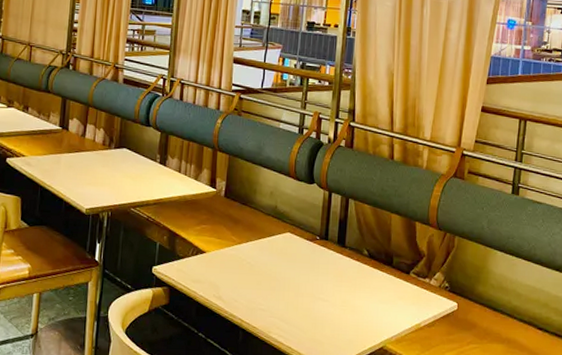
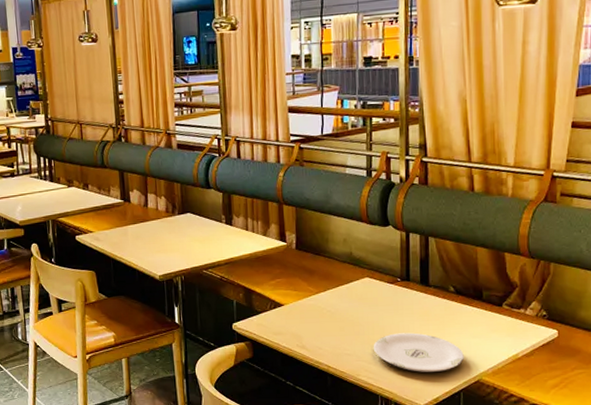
plate: none [287,292,371,335] -> present [373,332,464,372]

